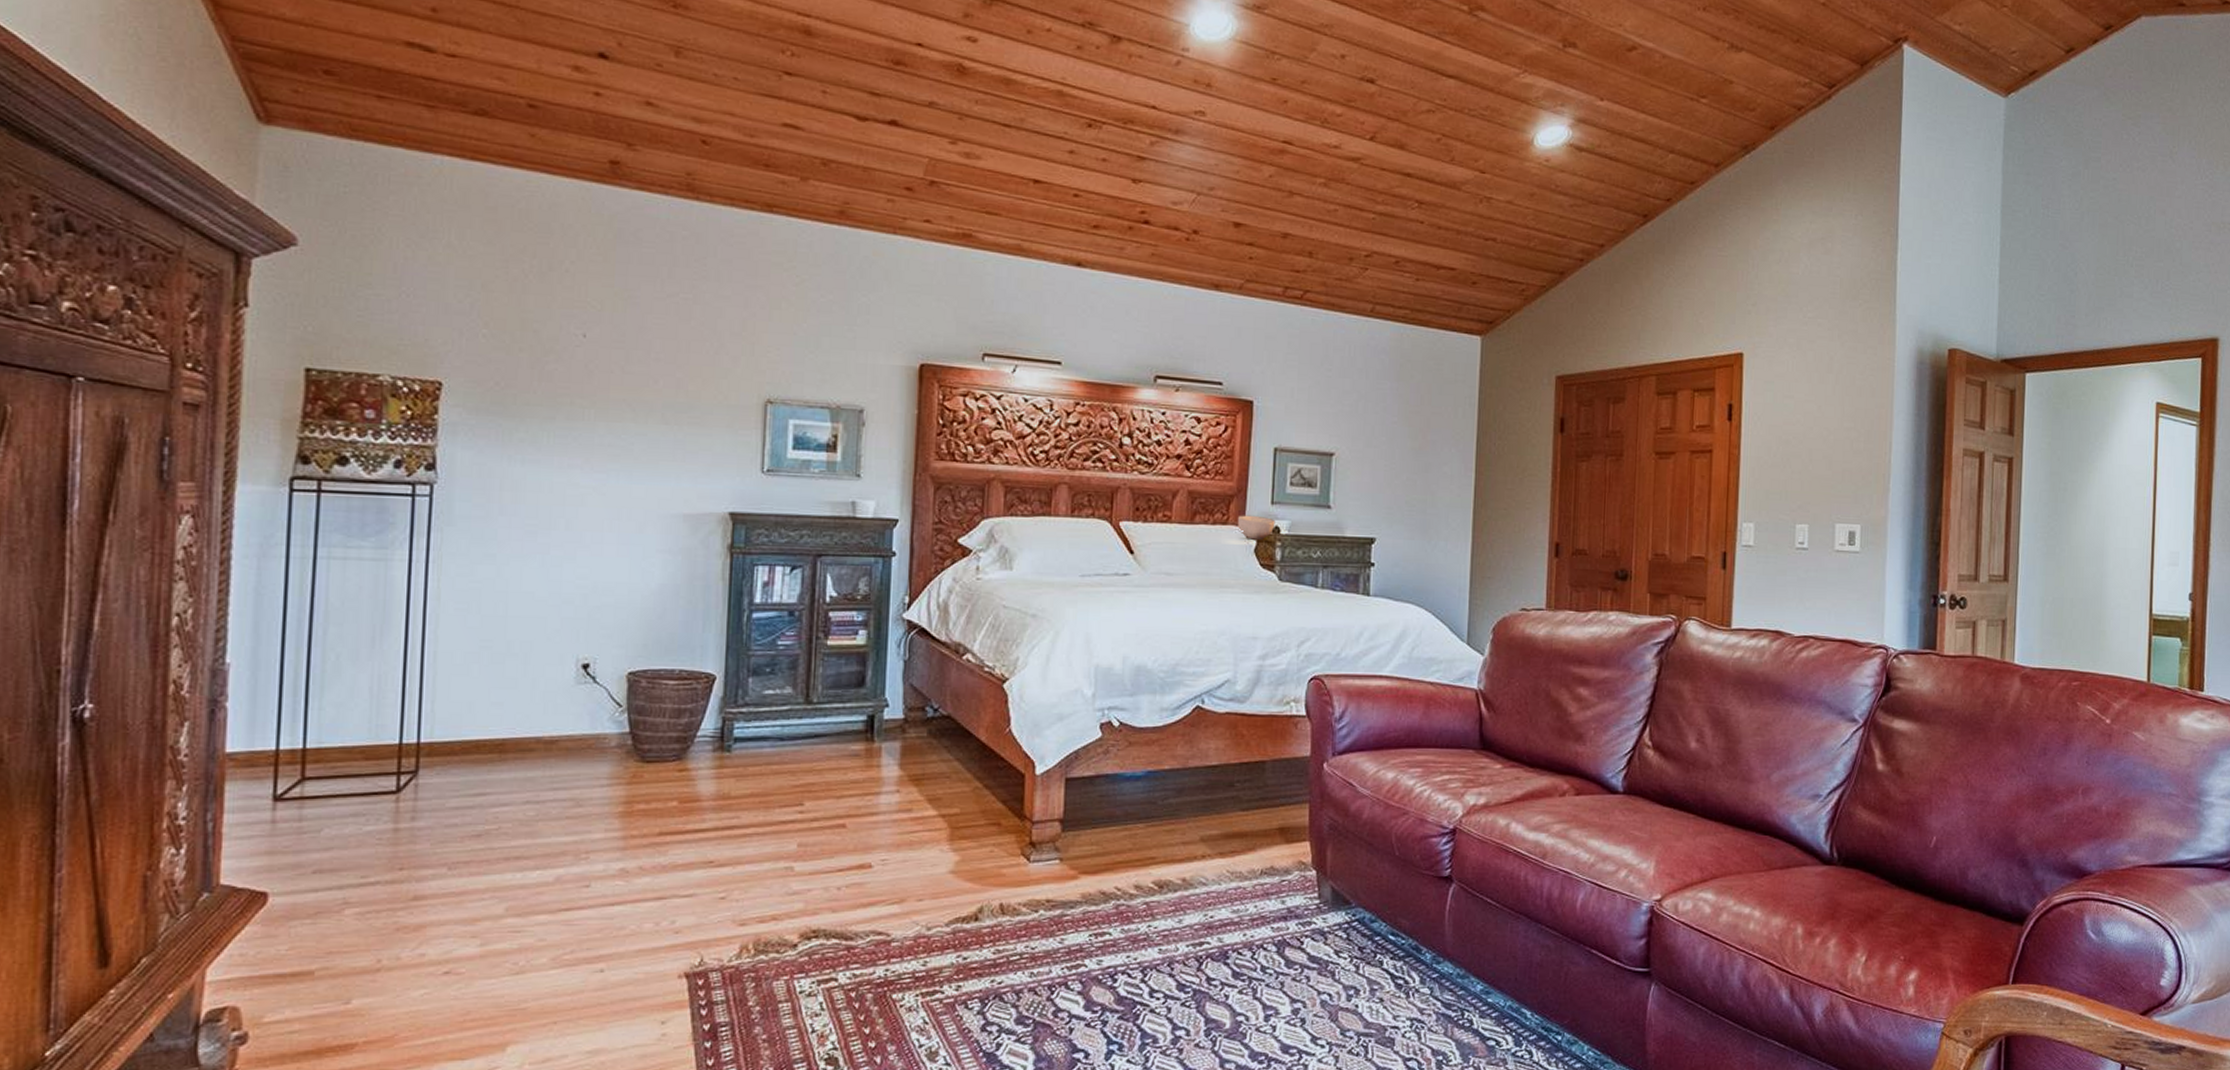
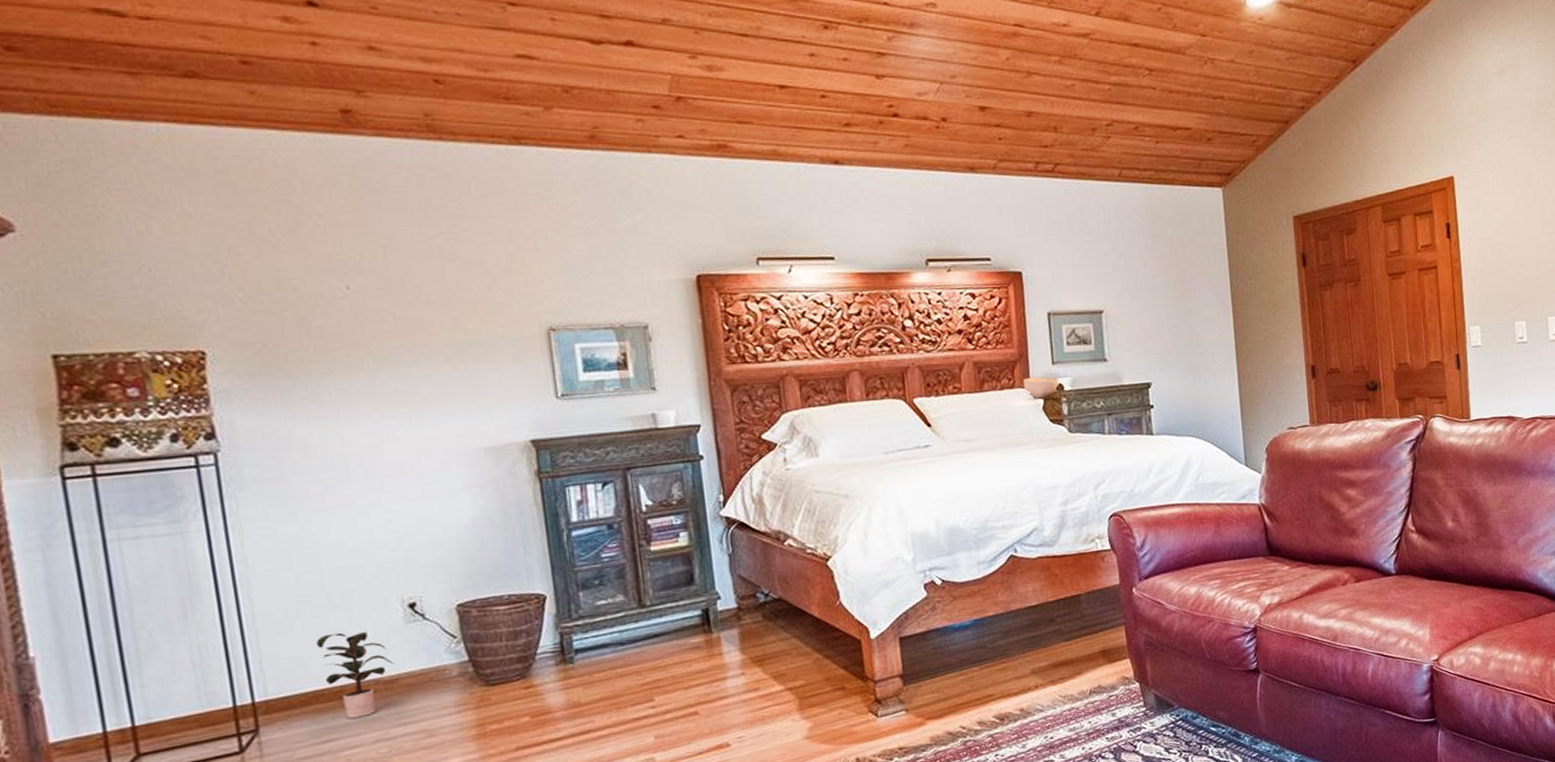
potted plant: none [487,683,558,776] -> present [315,631,394,720]

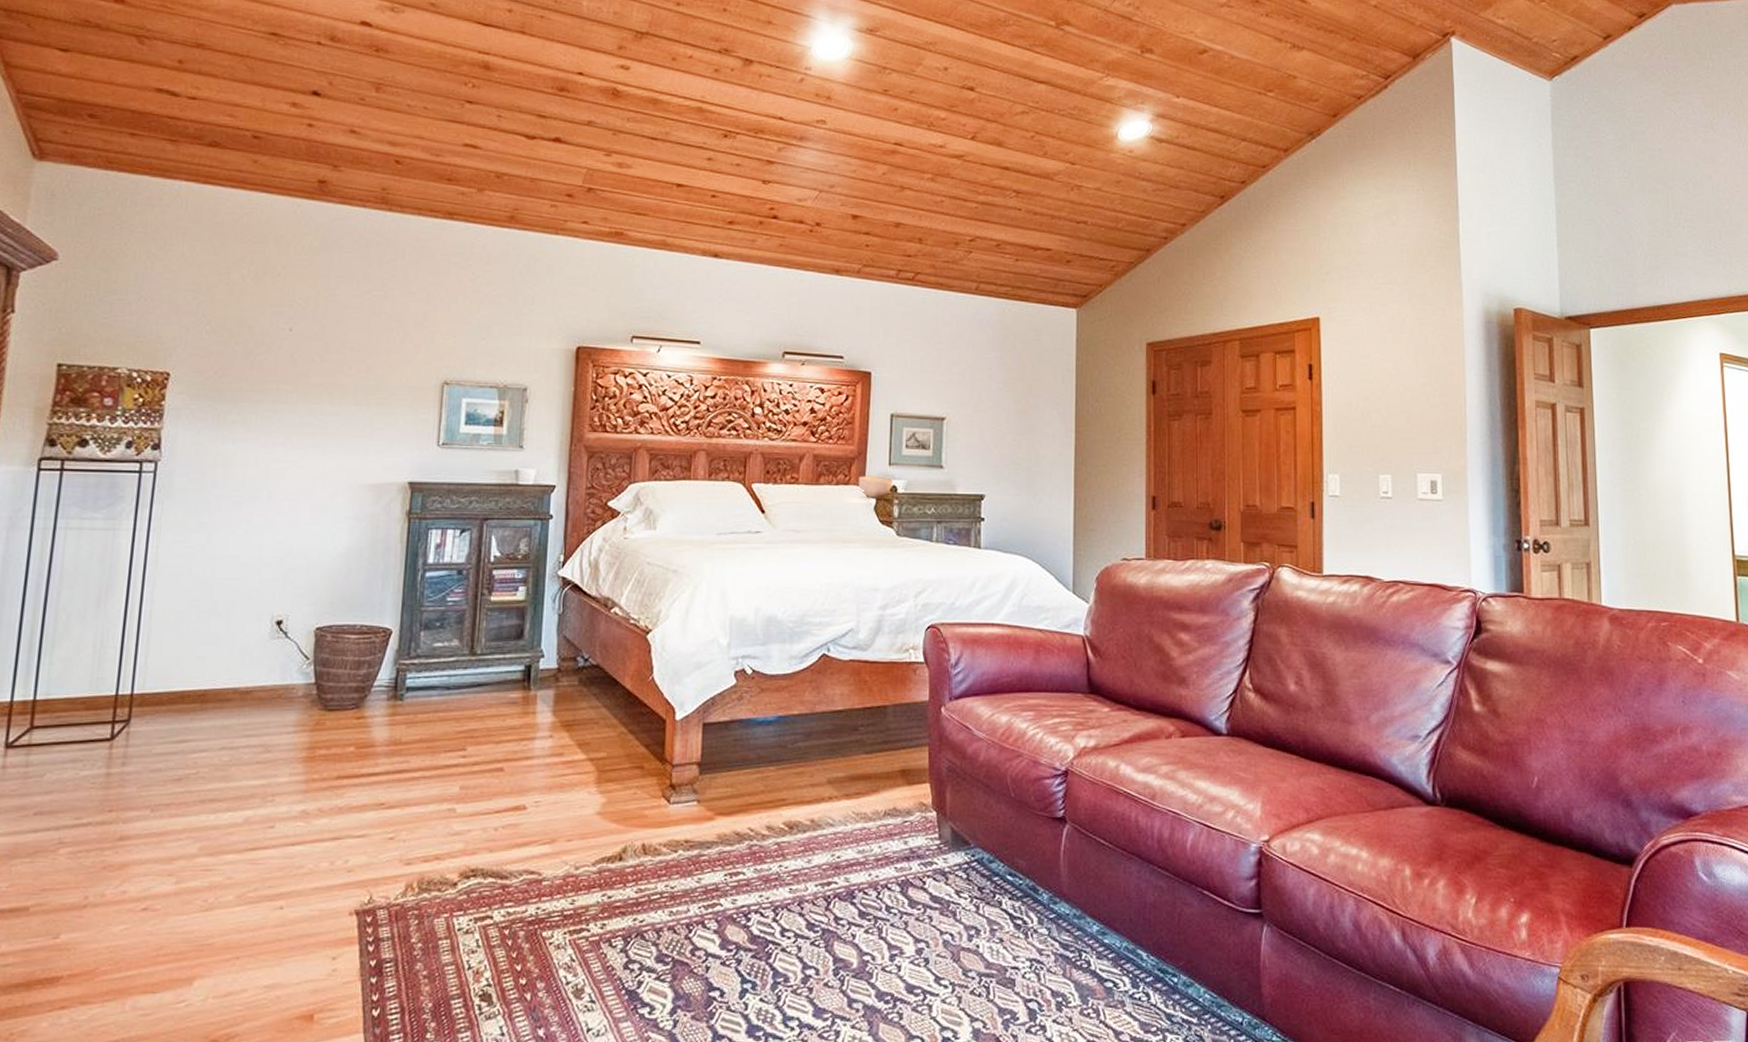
potted plant: present [315,631,394,720] -> none [194,639,253,724]

